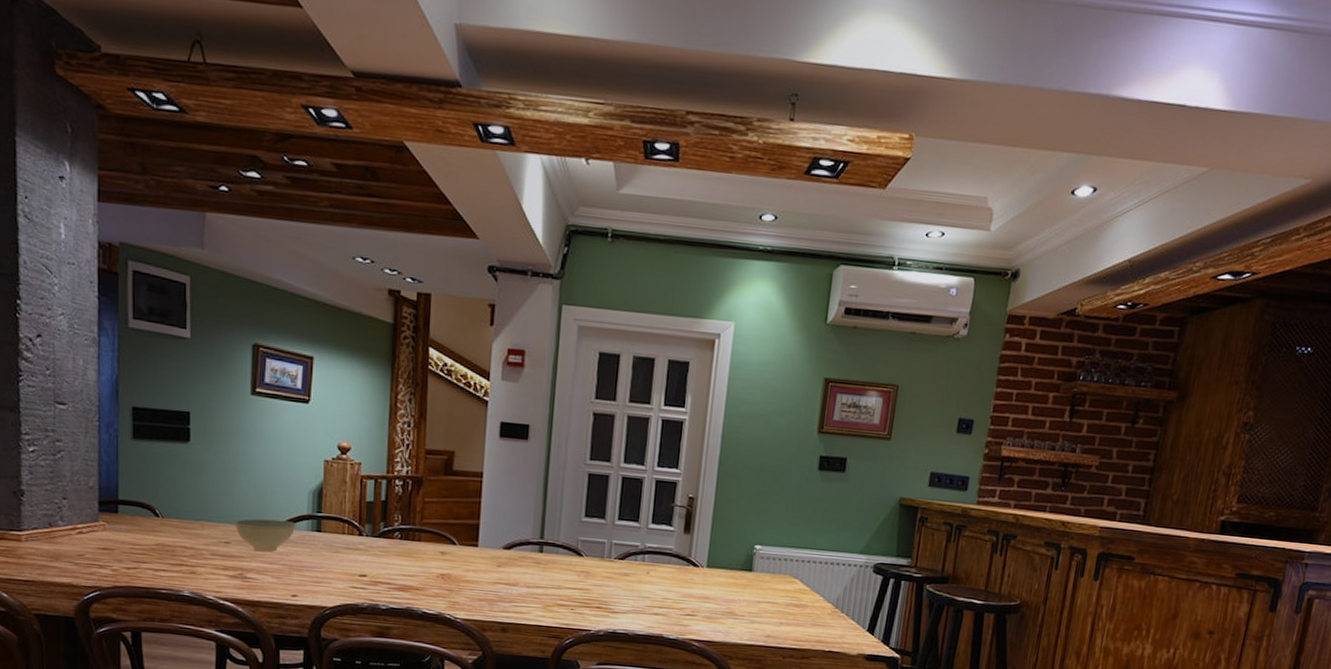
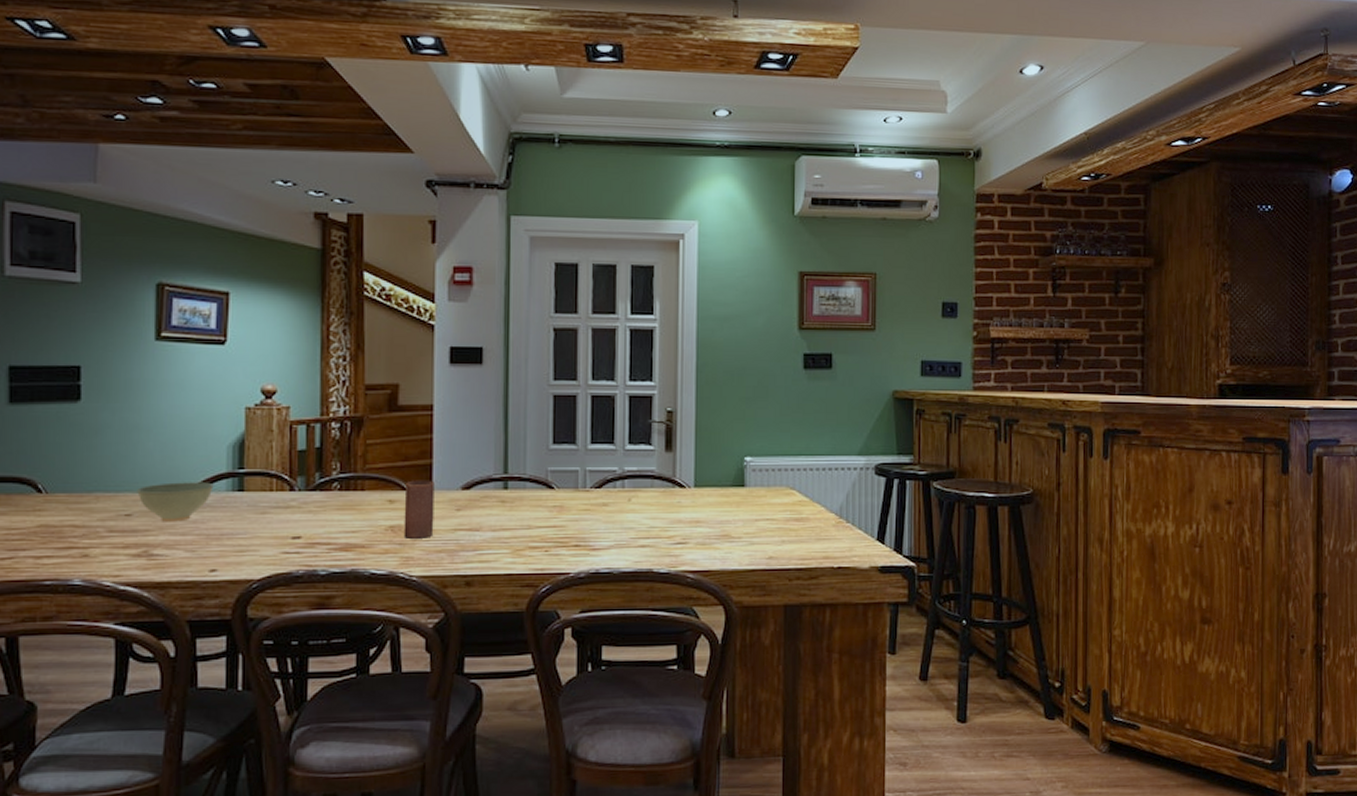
candle: none [452,536,480,588] -> present [403,480,435,539]

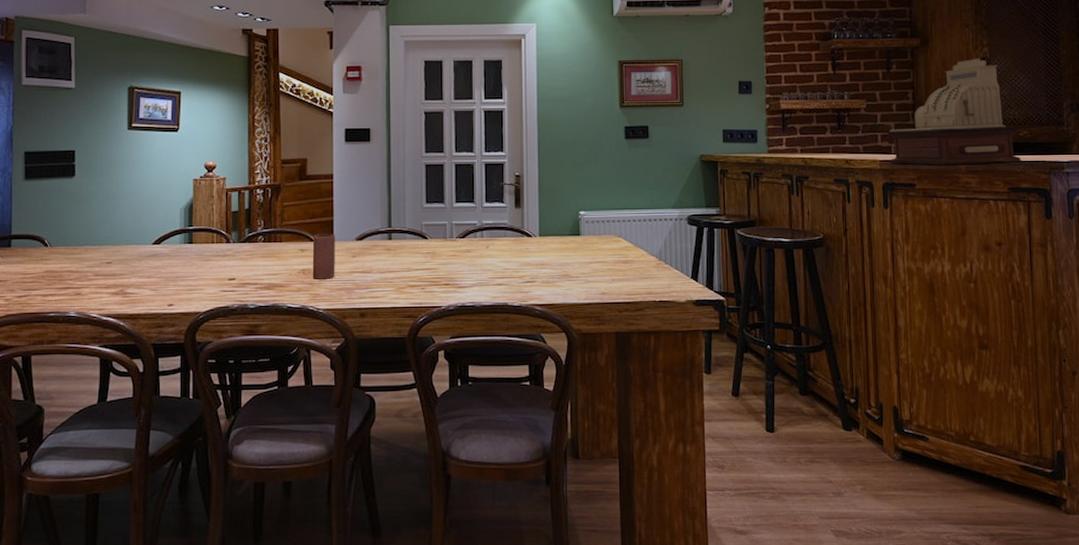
bowl: present [137,482,214,522] -> none [115,237,171,268]
cash register: none [1112,284,1260,410] -> present [888,58,1023,166]

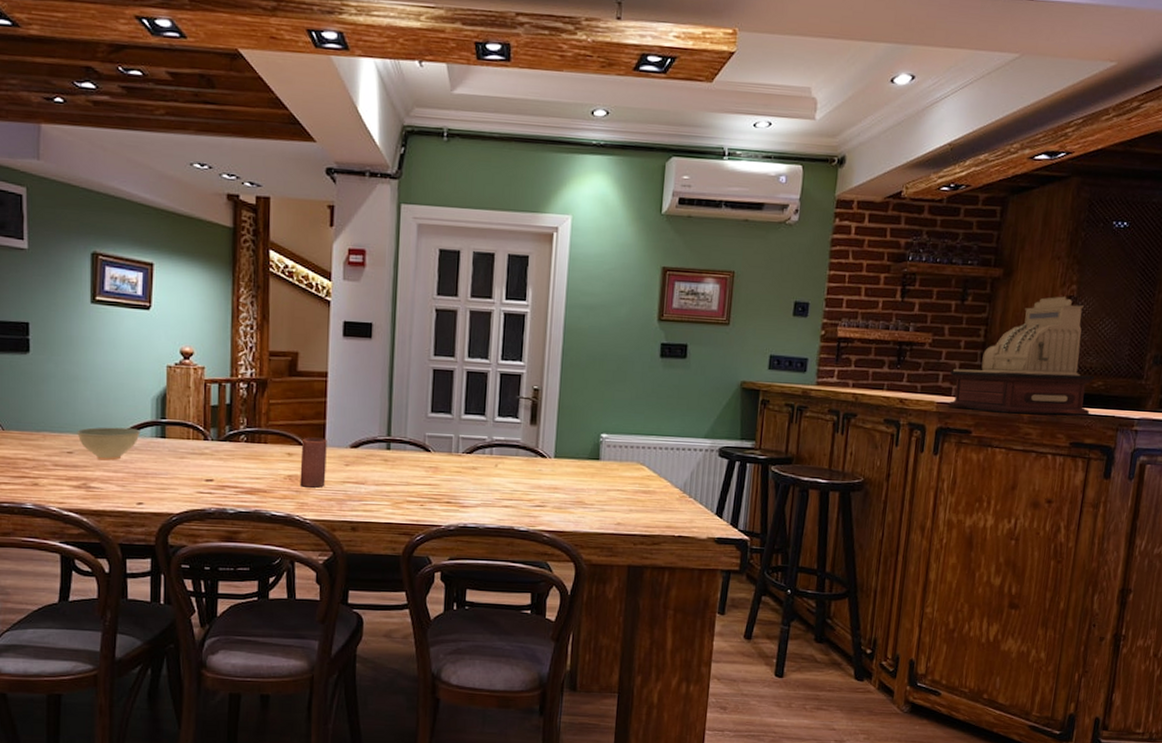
bowl: none [115,237,171,268] -> present [77,427,140,461]

